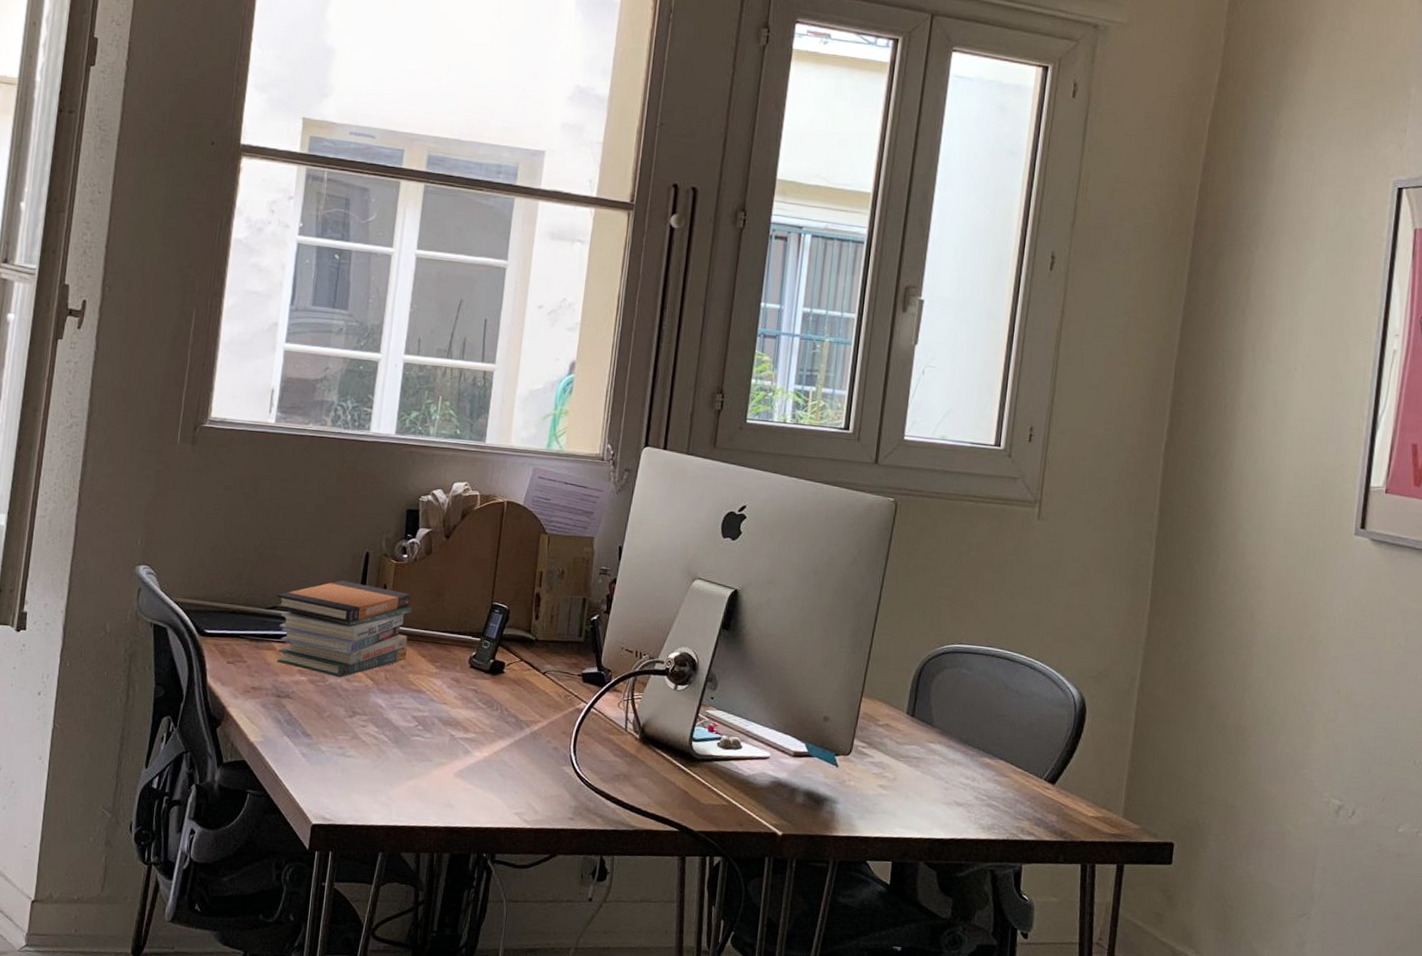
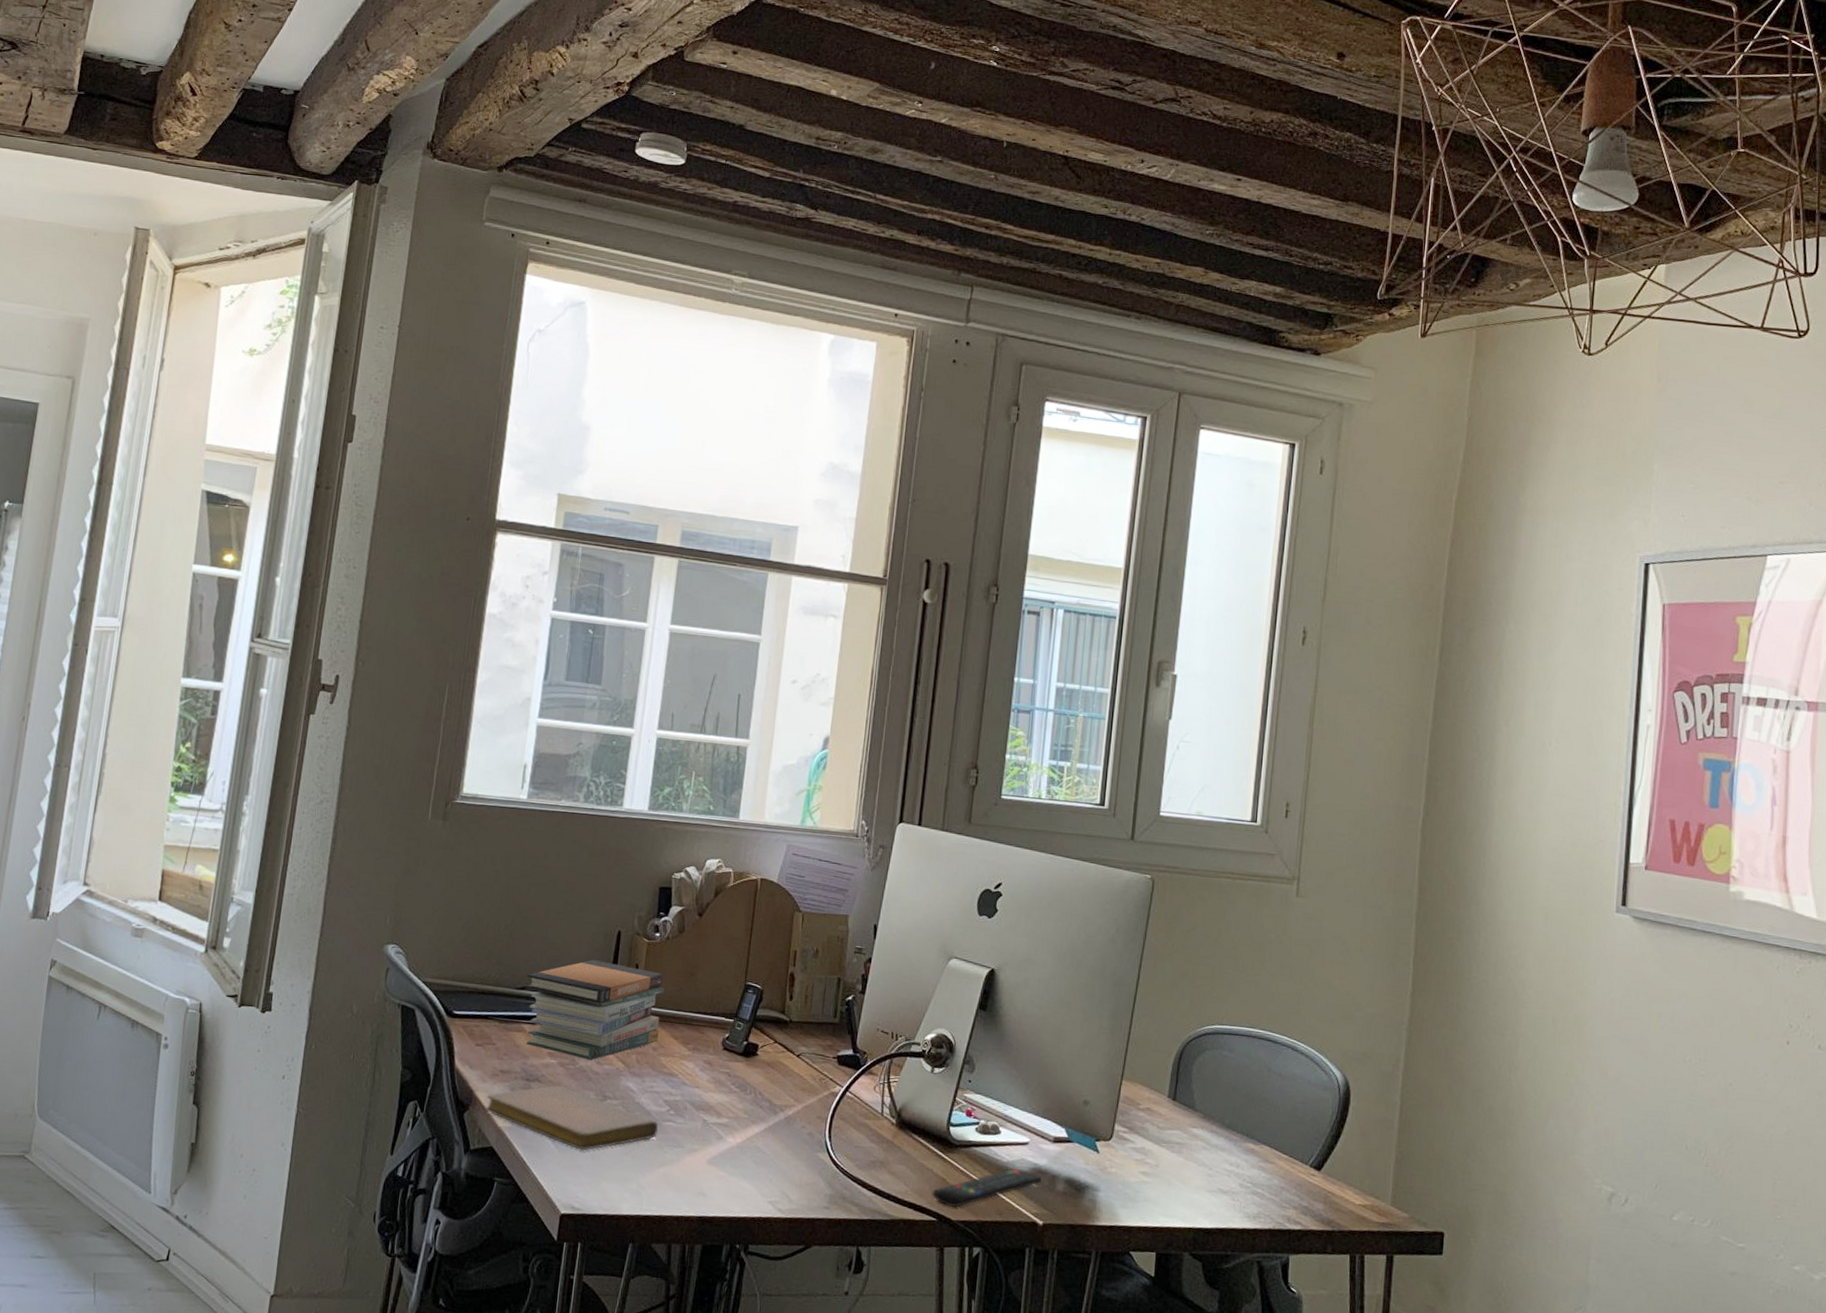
notebook: none [238,701,406,764] -> present [486,1085,658,1151]
remote control: none [674,781,782,818] -> present [932,1167,1042,1207]

